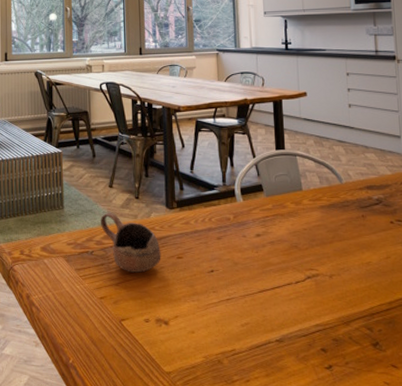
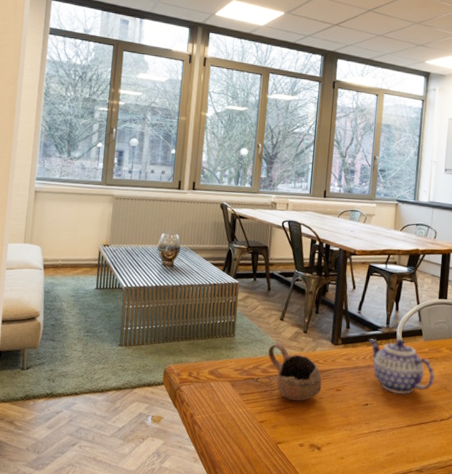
teapot: none [206,197,284,257] -> present [369,339,436,394]

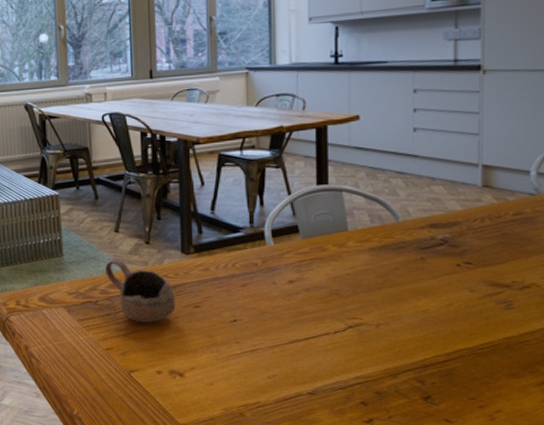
teapot: present [369,339,436,394] -> none [229,240,322,305]

